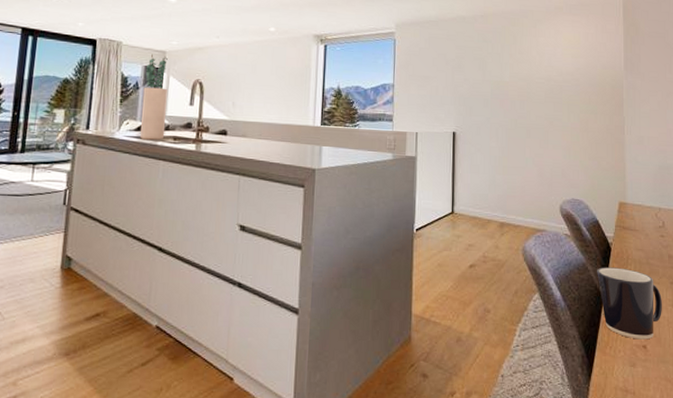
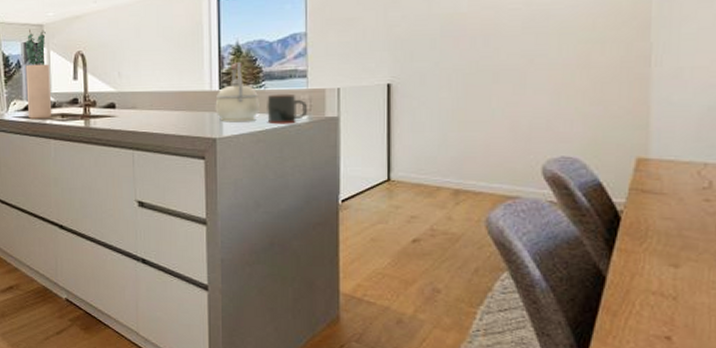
kettle: none [316,102,355,156] -> present [215,61,261,122]
mug: none [359,133,392,160] -> present [267,93,307,125]
mug: present [597,267,662,340] -> none [597,241,701,330]

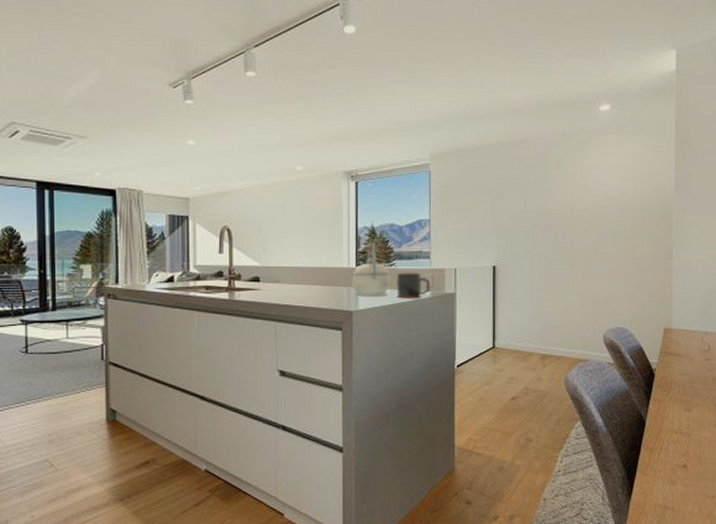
vase: present [25,29,52,120] -> none [170,201,196,292]

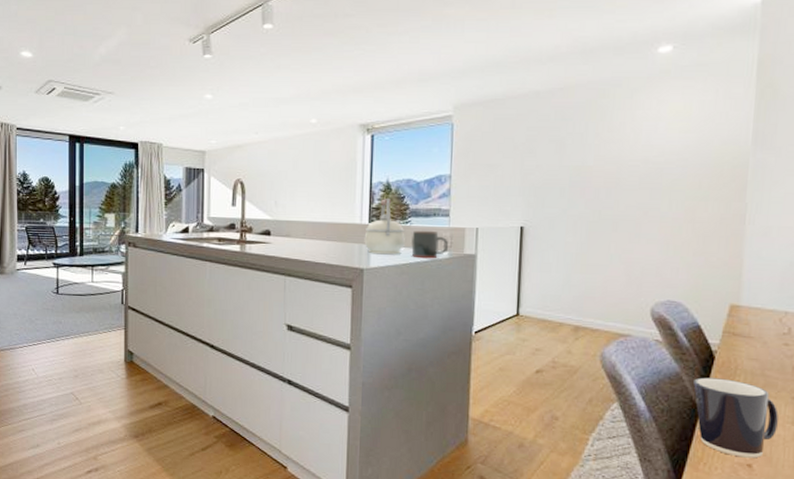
mug: none [639,392,704,460] -> present [693,377,779,459]

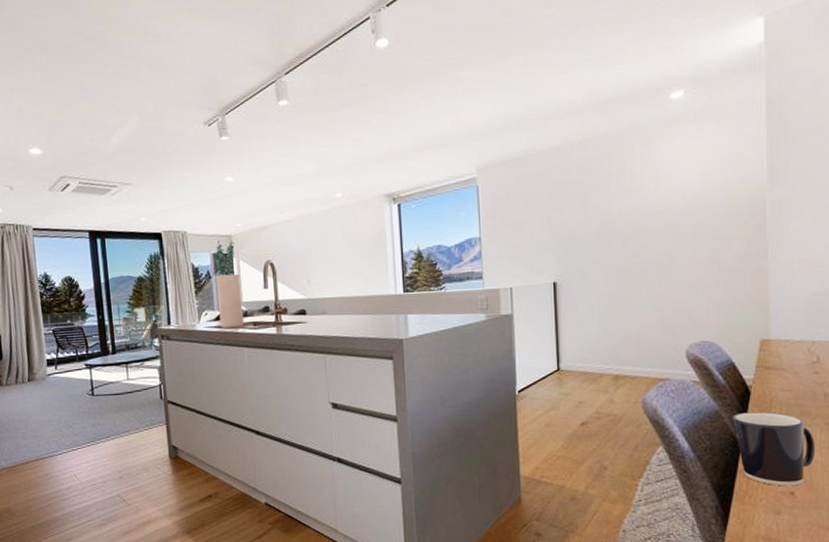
vase: none [185,154,210,242] -> present [215,240,244,329]
kettle: present [364,197,406,255] -> none [400,265,443,324]
mug: present [411,230,448,259] -> none [447,294,484,324]

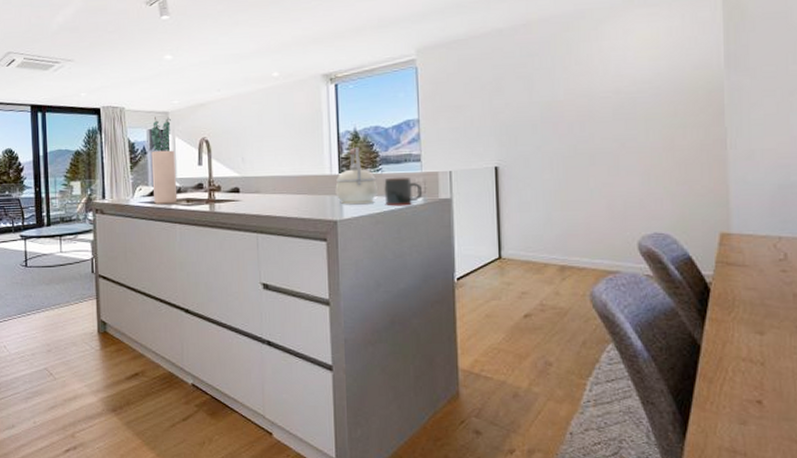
kettle: none [400,265,443,324] -> present [335,146,379,205]
mug: none [447,294,484,324] -> present [384,176,422,206]
mug: present [733,411,815,487] -> none [691,311,784,394]

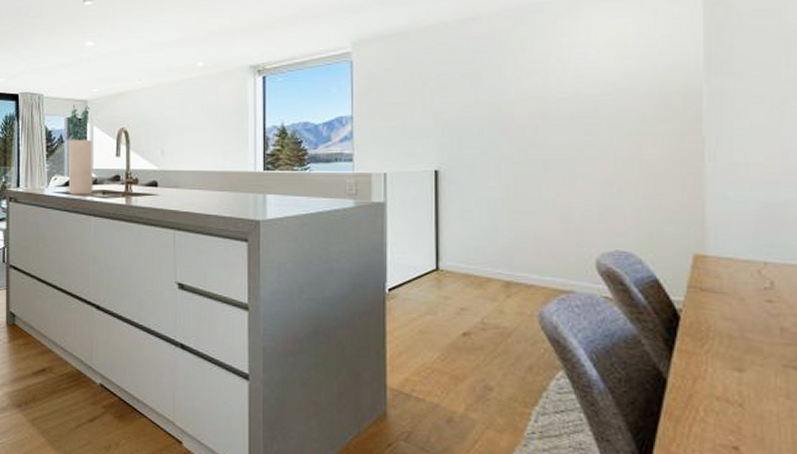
kettle: present [335,146,379,205] -> none [259,143,306,205]
mug: present [384,176,422,206] -> none [312,177,353,209]

